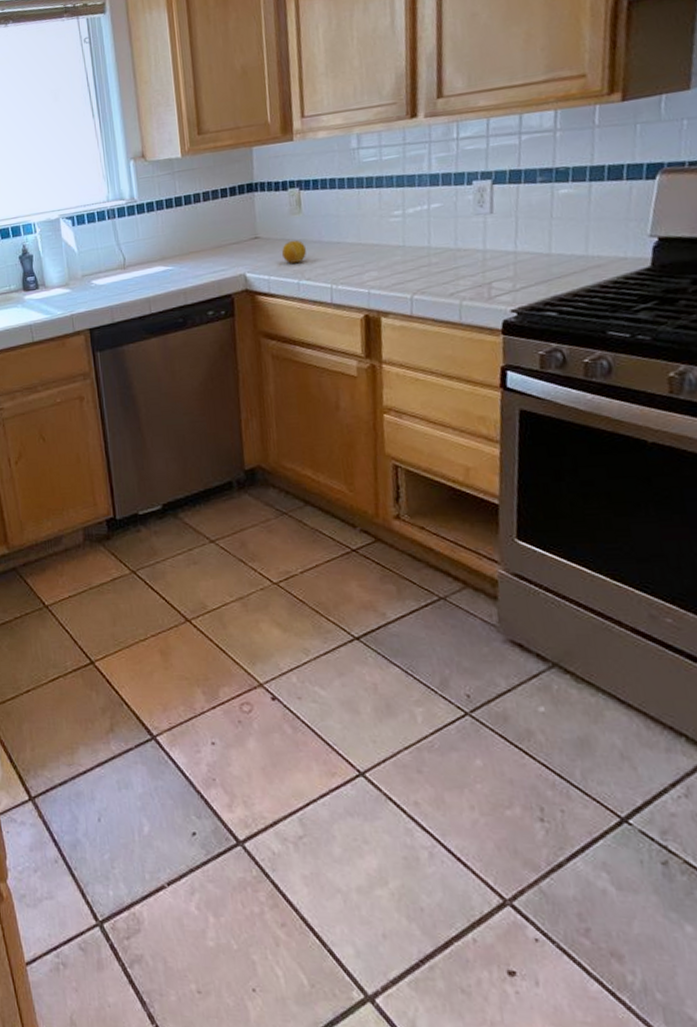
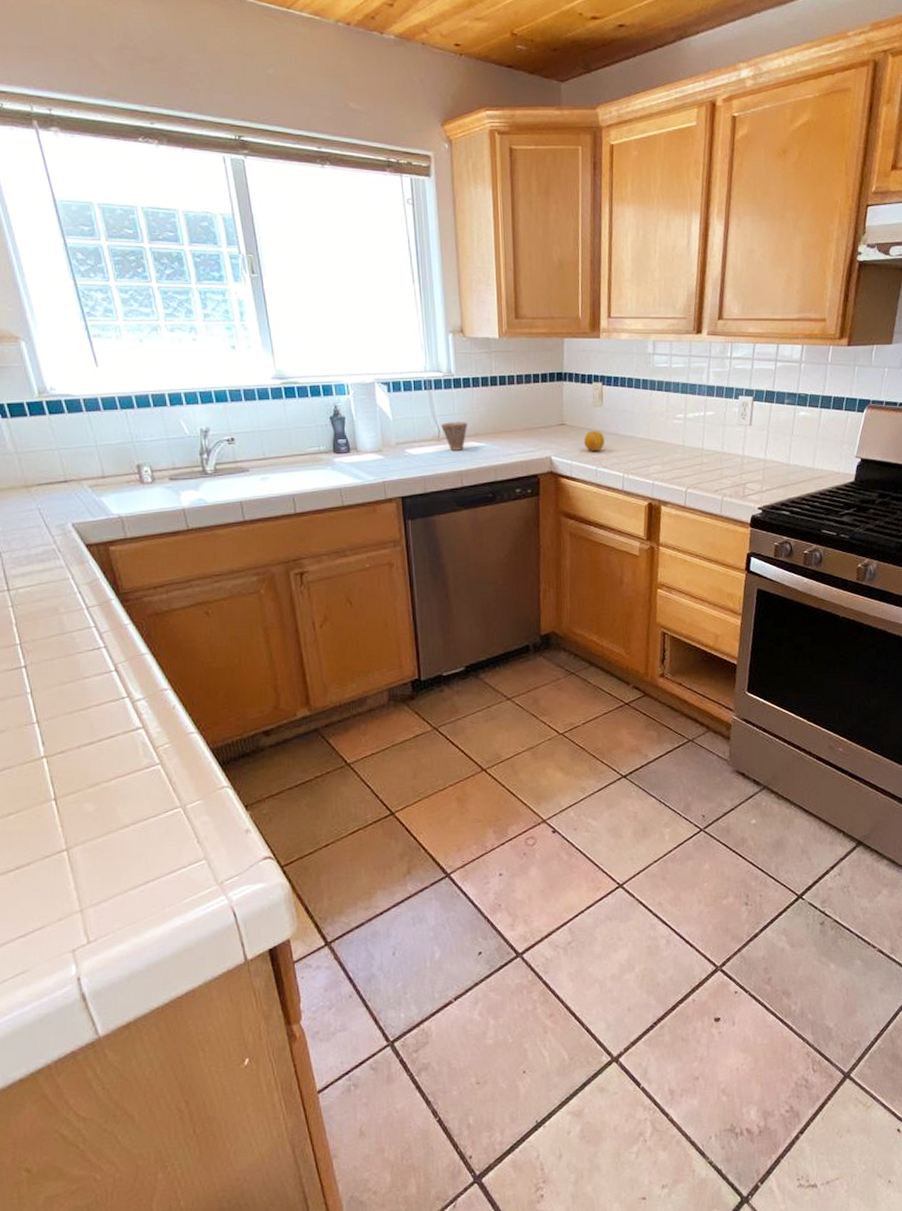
cup: none [126,246,154,278] -> present [441,421,468,451]

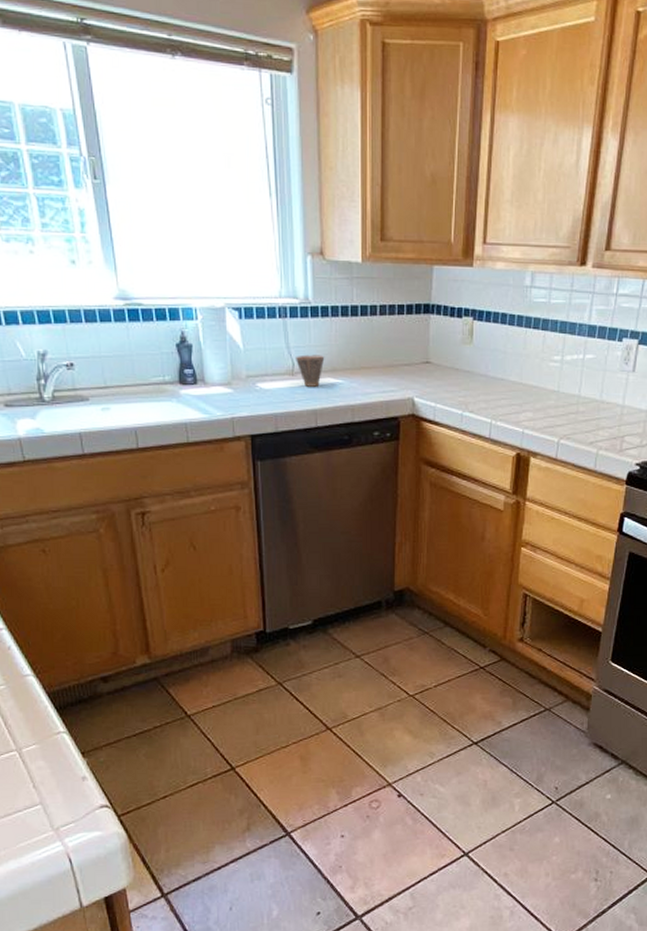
fruit: present [583,430,605,451] -> none [449,370,473,393]

